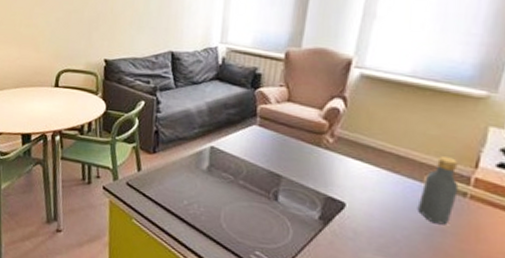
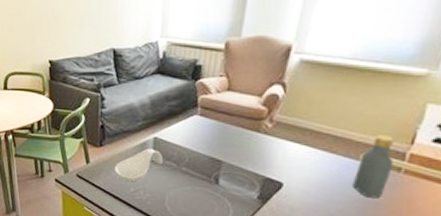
spoon rest: none [166,157,220,194] -> present [114,148,164,182]

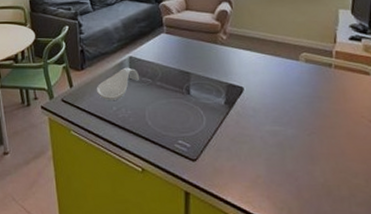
vodka: present [353,135,395,199] -> none [298,38,326,93]

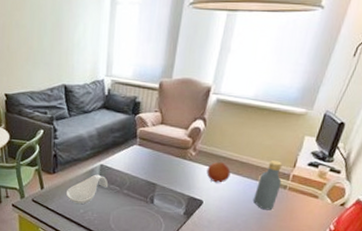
fruit: none [241,43,268,67] -> present [206,161,231,183]
vodka: none [298,38,326,93] -> present [254,160,283,210]

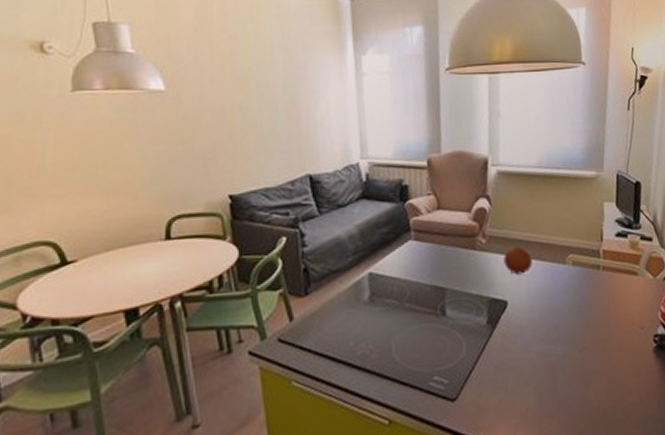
spoon rest: present [65,174,109,205] -> none [325,287,383,335]
vodka: present [254,160,283,210] -> none [566,236,594,301]

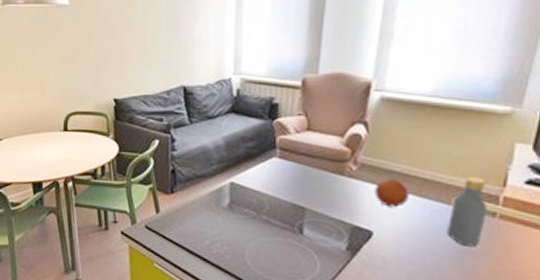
vodka: none [566,236,594,301] -> present [448,177,487,247]

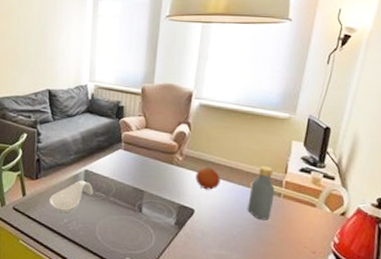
spoon rest: none [187,194,242,234] -> present [48,180,94,213]

